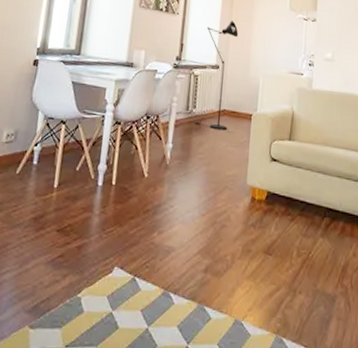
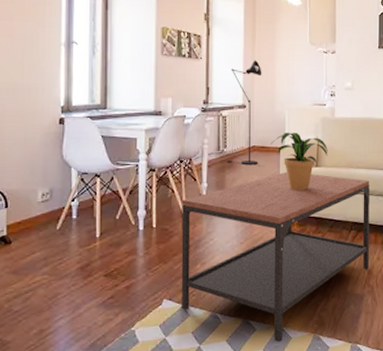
coffee table: none [133,142,348,339] -> present [181,172,370,343]
potted plant: none [241,99,303,165] -> present [270,133,328,190]

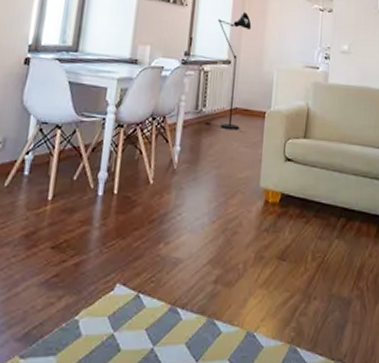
coffee table: present [181,172,370,343] -> none [137,141,364,352]
potted plant: present [270,133,328,190] -> none [254,96,319,165]

